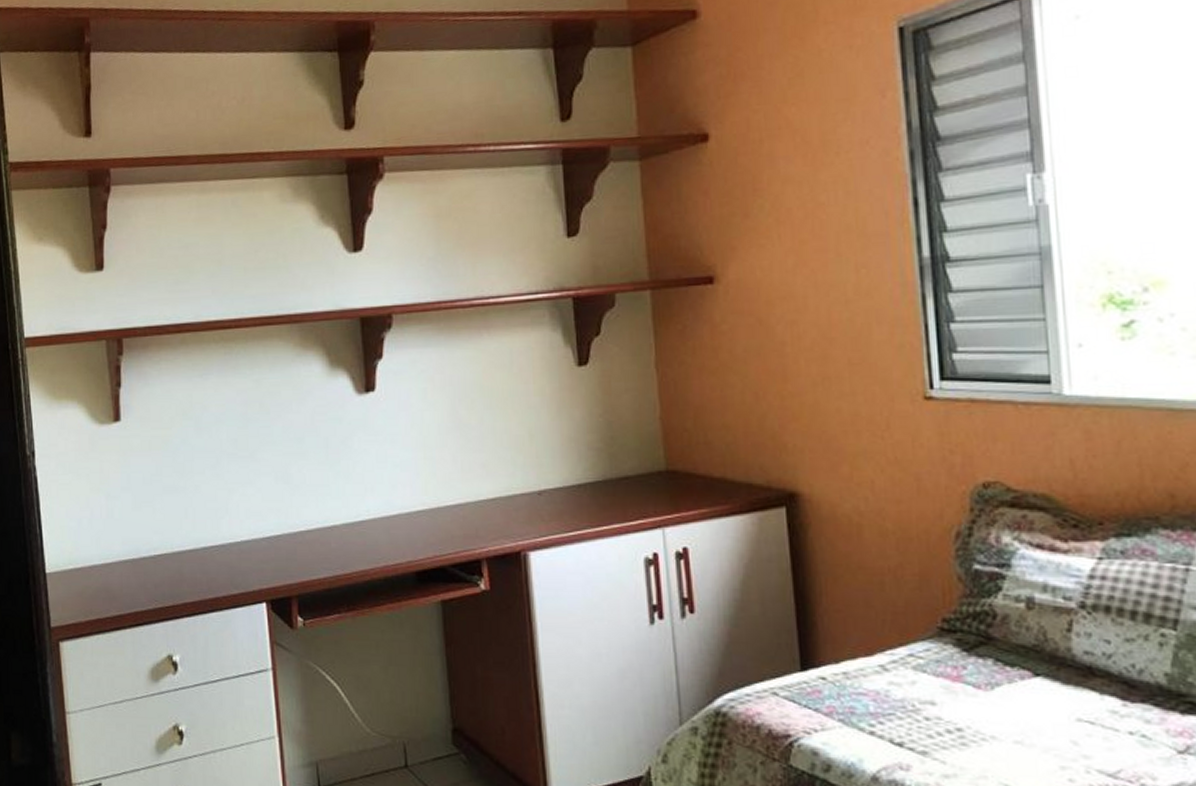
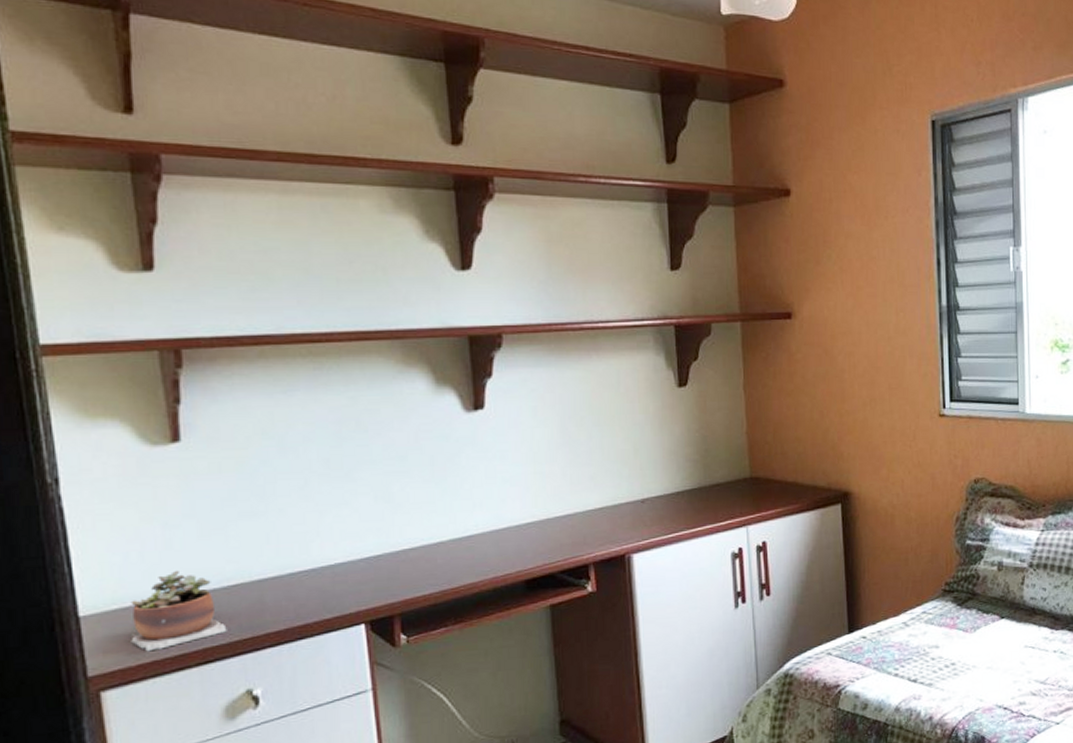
succulent plant: none [81,537,153,610] -> present [130,570,227,652]

